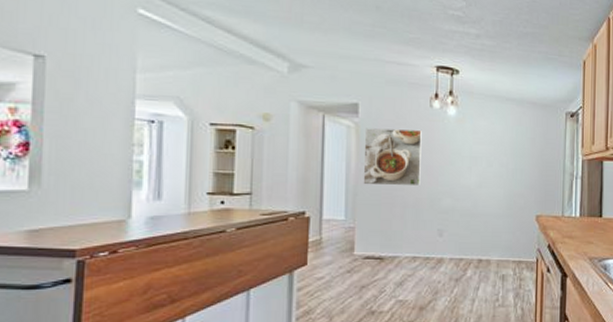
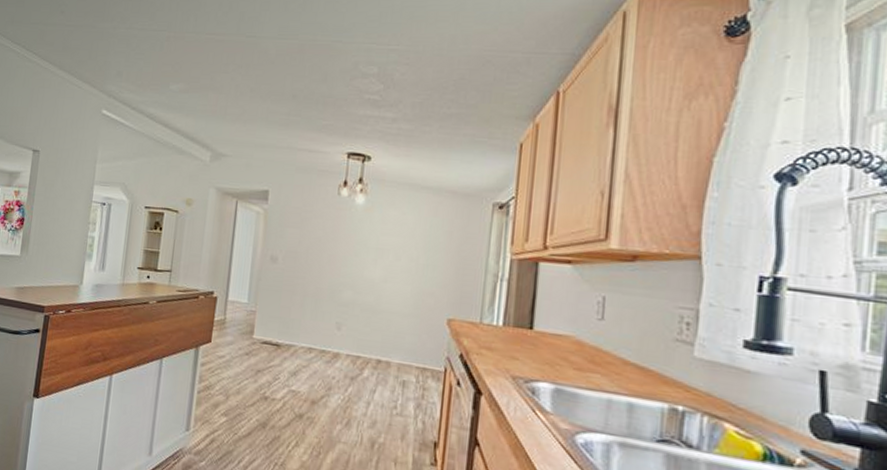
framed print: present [363,128,422,187] -> none [267,214,328,276]

